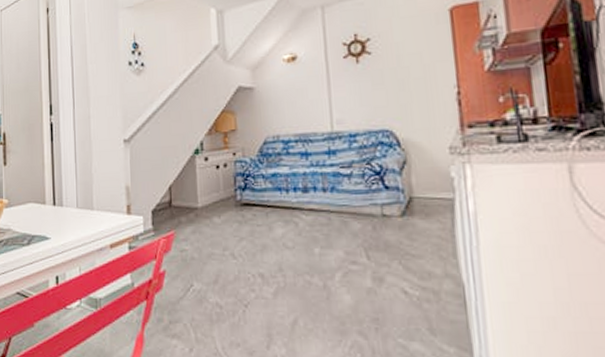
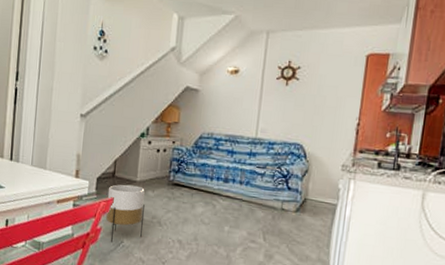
planter: none [166,213,214,288] -> present [105,184,145,243]

